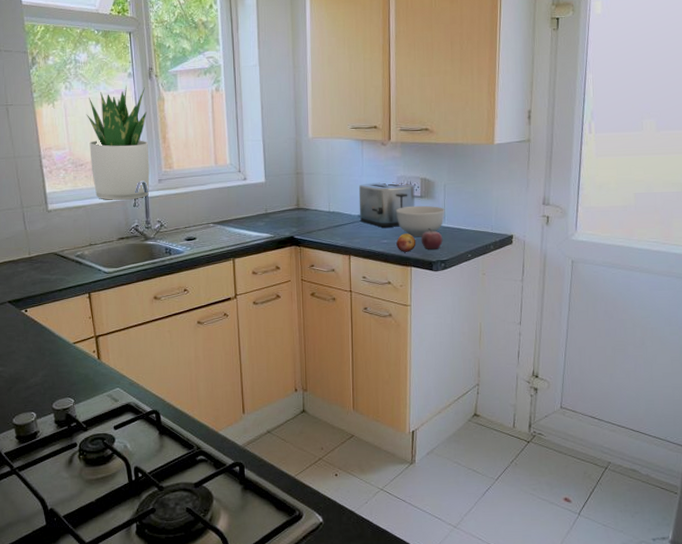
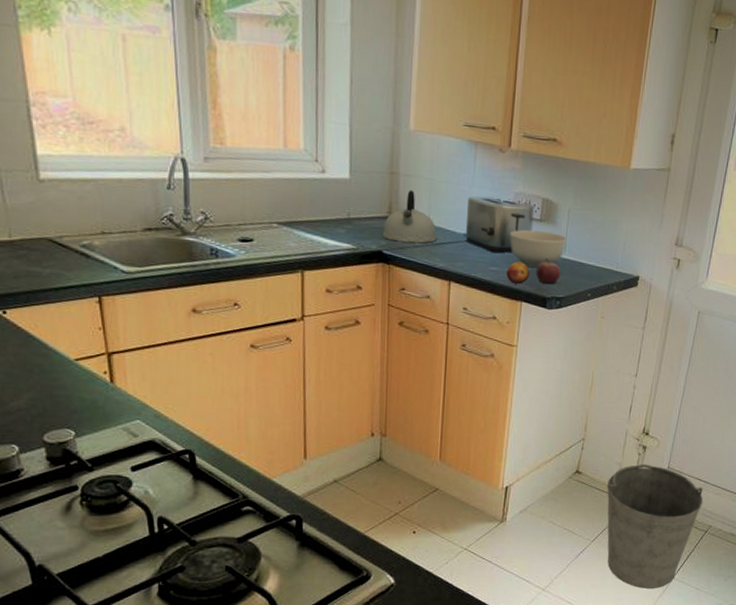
planter: present [86,86,150,201] -> none [99,22,192,180]
kettle: none [292,185,337,228] -> present [381,190,438,244]
bucket: none [503,404,600,525] -> present [606,464,704,588]

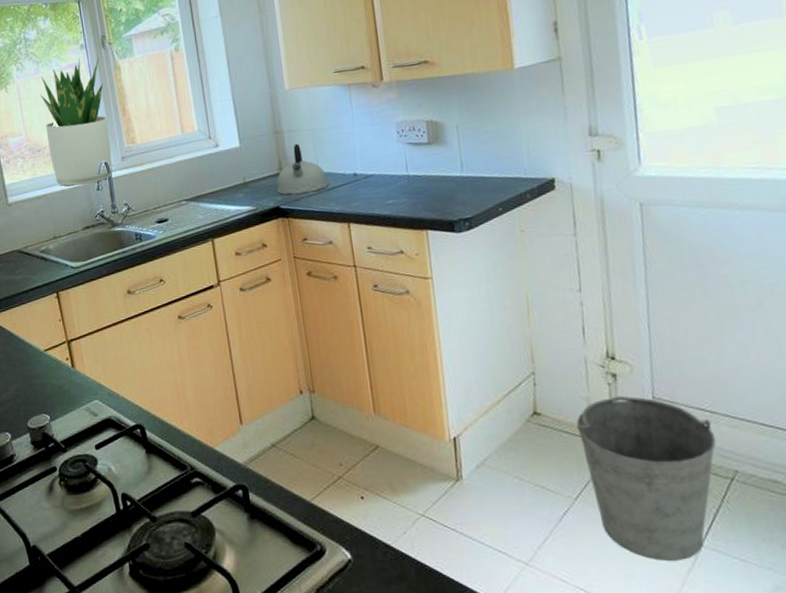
planter: none [99,22,192,180] -> present [40,57,112,187]
toaster: present [465,195,534,253] -> none [350,129,423,186]
fruit: present [506,261,530,284] -> none [404,189,430,213]
bowl: present [509,229,567,268] -> none [399,152,462,193]
fruit: present [535,258,561,284] -> none [434,180,464,207]

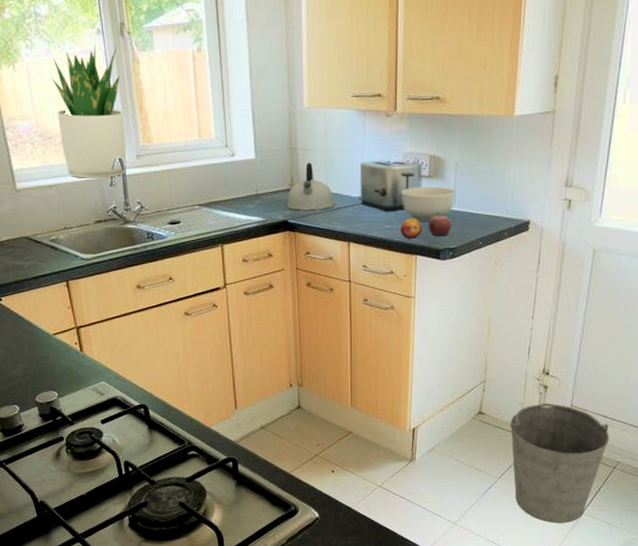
toaster: none [350,129,423,186] -> present [359,159,422,211]
bowl: none [399,152,462,193] -> present [400,186,456,222]
fruit: none [404,189,430,213] -> present [401,218,423,239]
fruit: none [434,180,464,207] -> present [427,212,452,236]

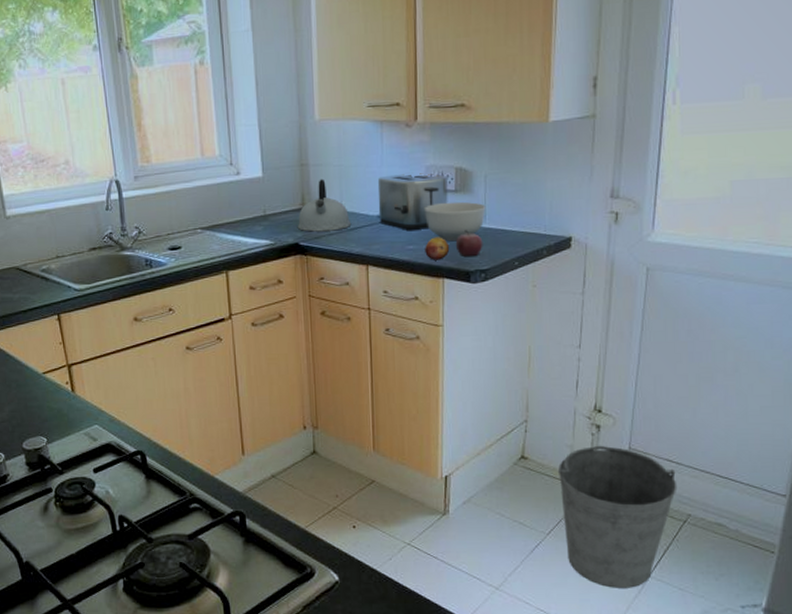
planter: present [51,44,127,179] -> none [45,61,124,204]

